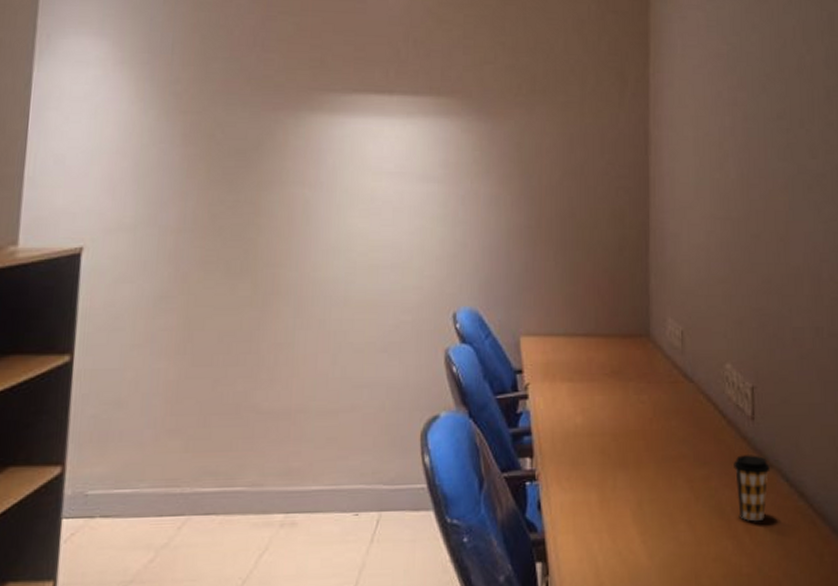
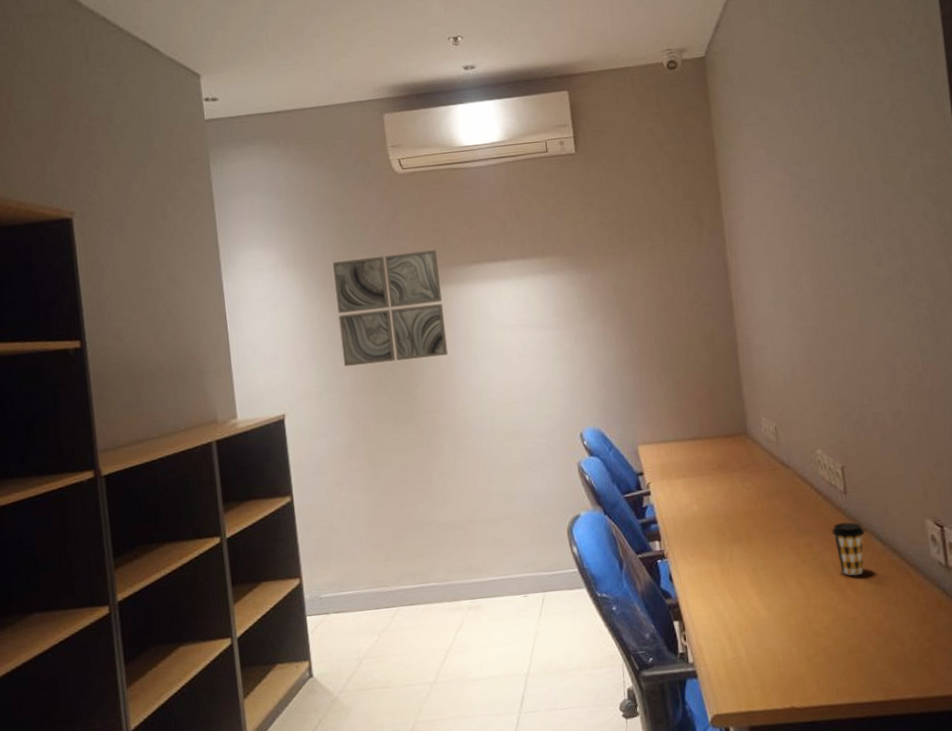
wall art: none [171,66,311,198] -> present [332,250,449,366]

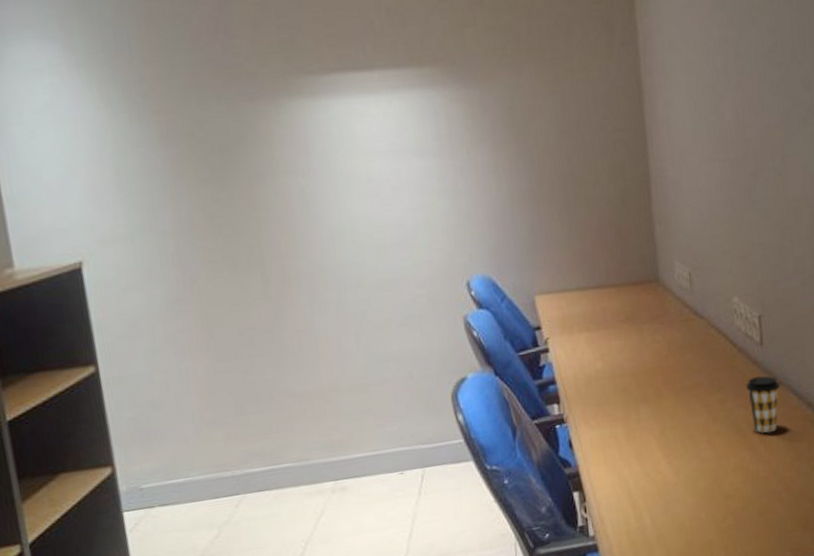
wall art: present [332,250,449,366] -> none [140,52,302,200]

